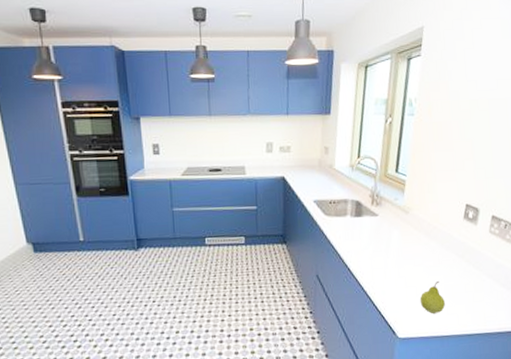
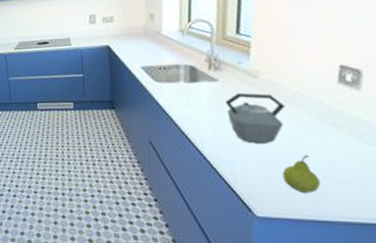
kettle: none [382,227,426,274] -> present [225,92,285,145]

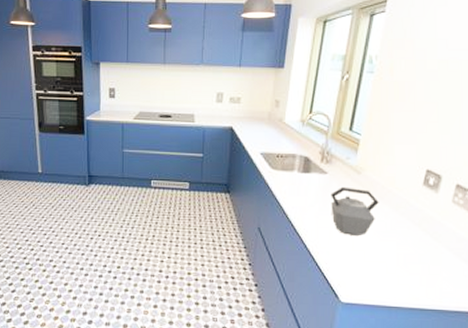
fruit: present [282,156,320,193] -> none [367,248,395,281]

